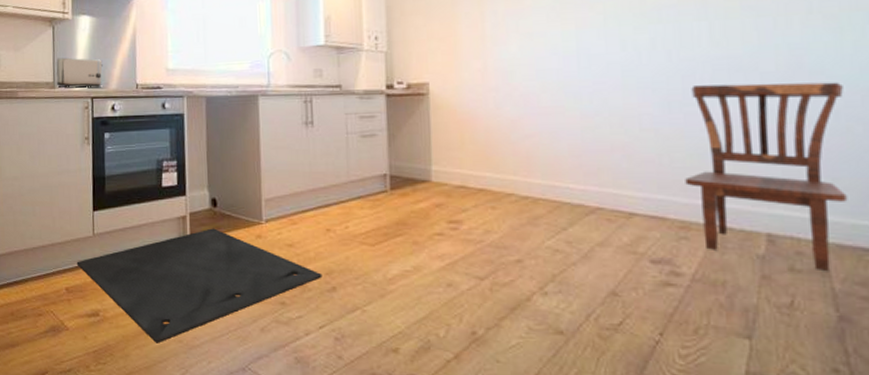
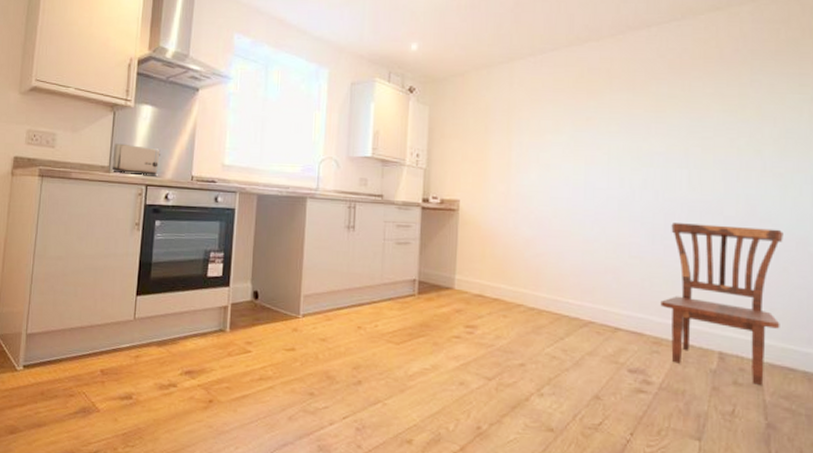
door mat: present [76,228,323,343] -> none [114,319,350,428]

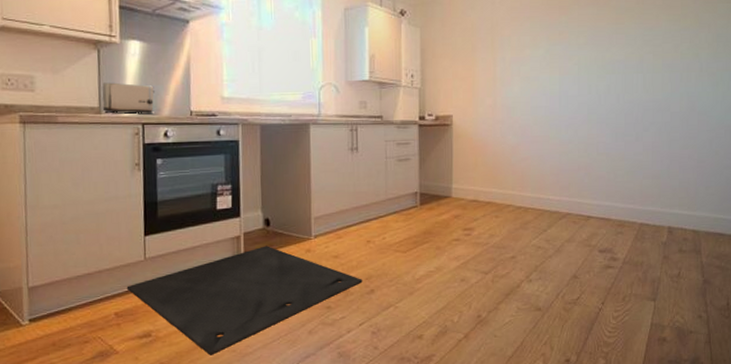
door mat: none [114,319,350,428] -> present [126,246,363,356]
dining chair: present [660,223,783,385] -> none [623,120,716,250]

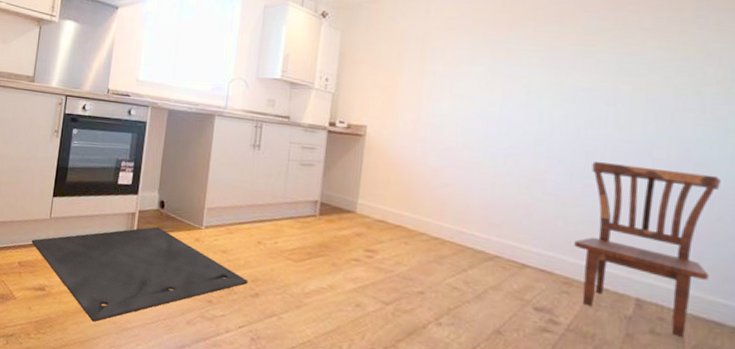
toaster: present [101,82,154,114] -> none [36,55,80,88]
dining chair: none [623,120,716,250] -> present [574,162,721,337]

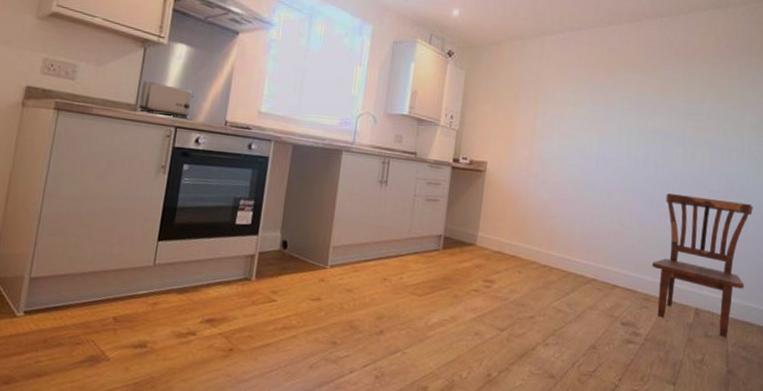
door mat: present [31,226,249,322] -> none [130,268,374,377]
toaster: none [36,55,80,88] -> present [138,81,194,119]

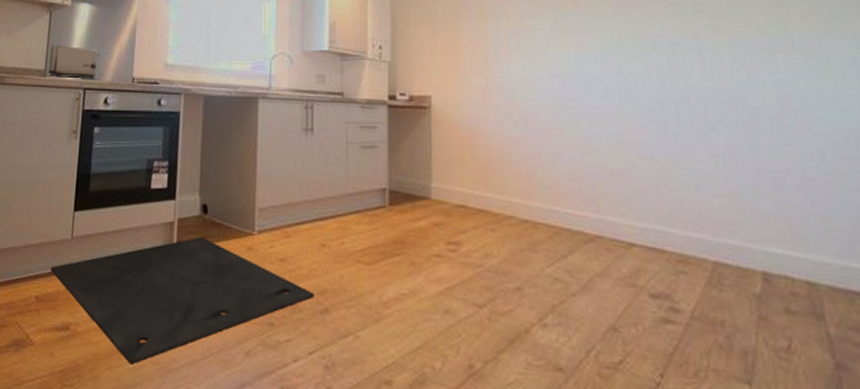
door mat: none [130,268,374,377] -> present [50,237,315,365]
dining chair: present [652,193,753,337] -> none [682,116,838,314]

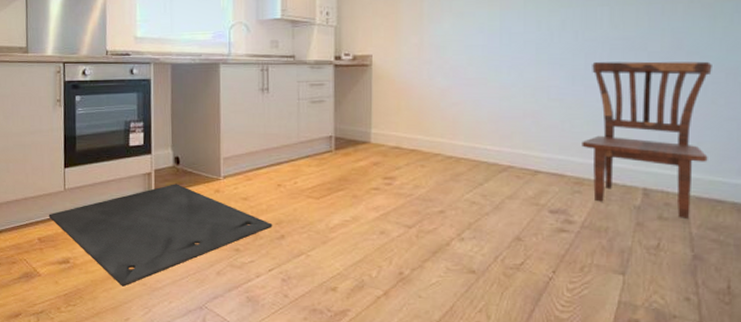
toaster: present [47,45,99,79] -> none [29,24,74,54]
dining chair: none [682,116,838,314] -> present [582,61,712,218]

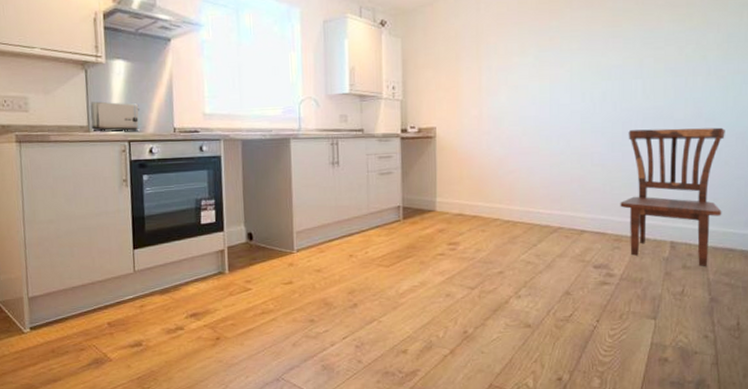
toaster: none [29,24,74,54] -> present [90,101,139,132]
door mat: present [48,184,273,287] -> none [118,259,346,365]

